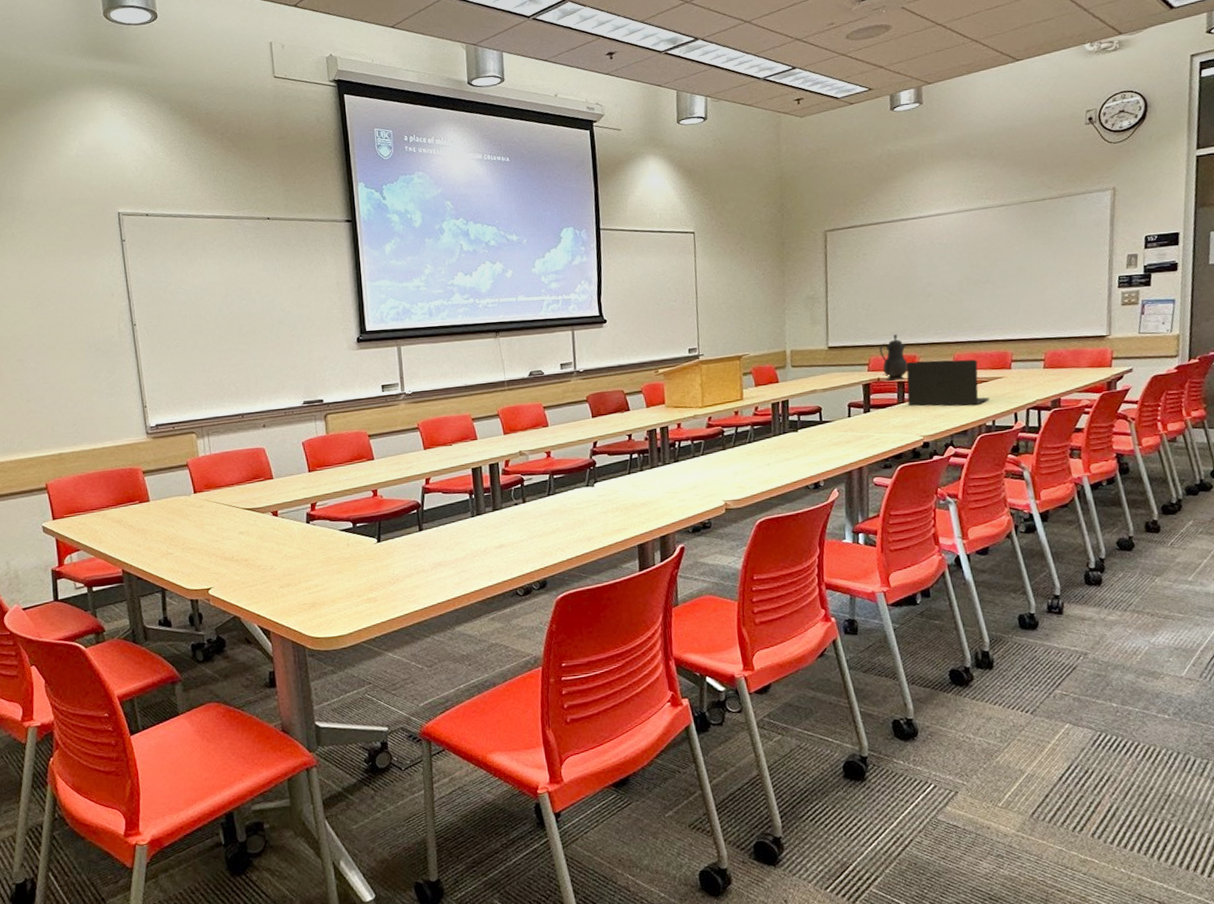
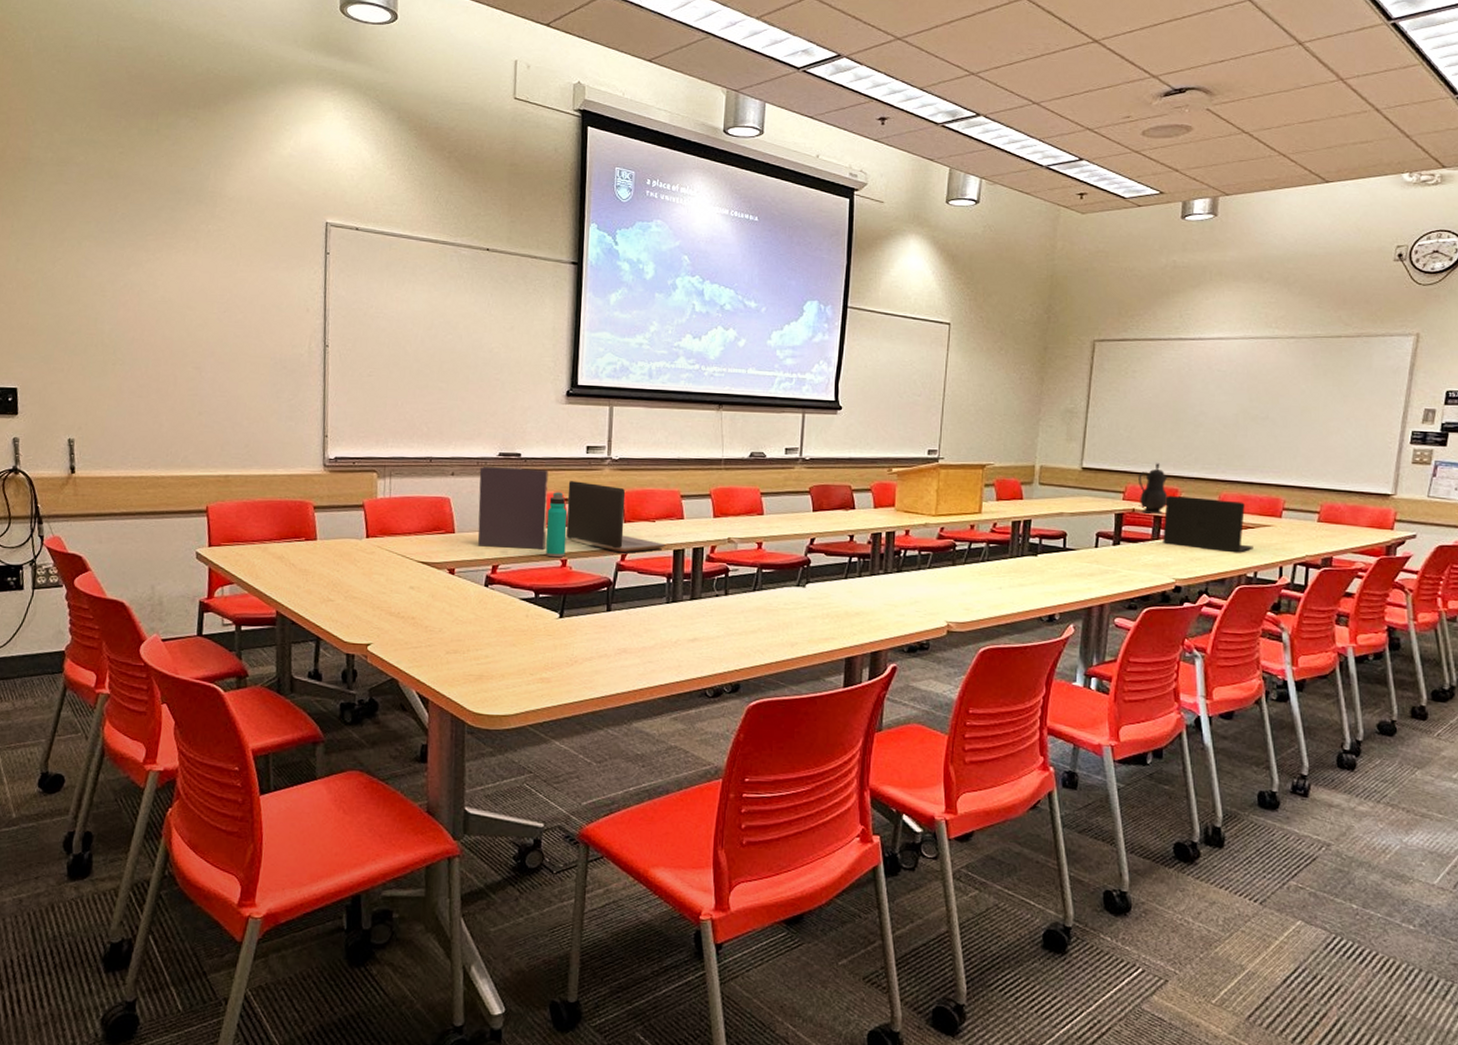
binder: none [288,411,357,488] -> present [477,467,549,551]
water bottle: none [354,429,375,490] -> present [545,492,568,558]
laptop computer: none [369,417,464,478] -> present [566,481,666,553]

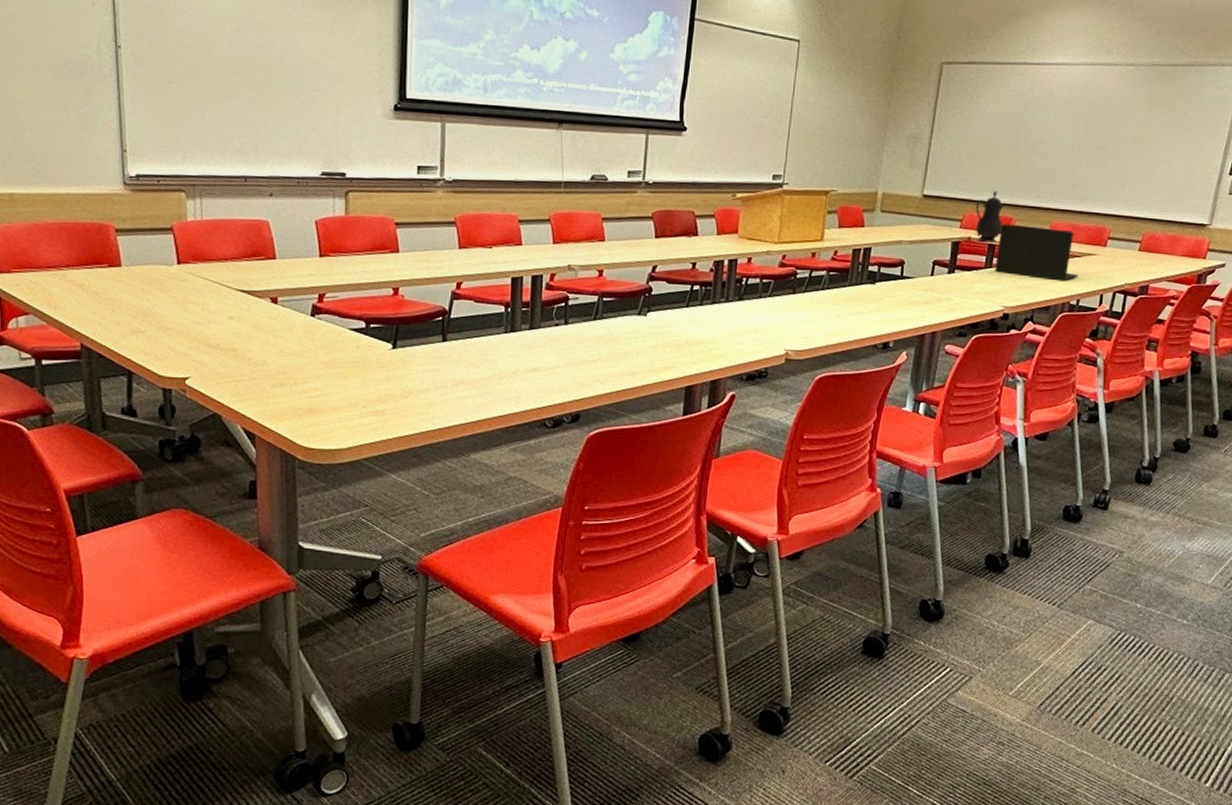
binder: present [477,467,549,551] -> none [300,187,377,278]
water bottle: present [545,492,568,558] -> none [375,215,398,286]
laptop computer: present [566,481,666,553] -> none [397,204,504,281]

